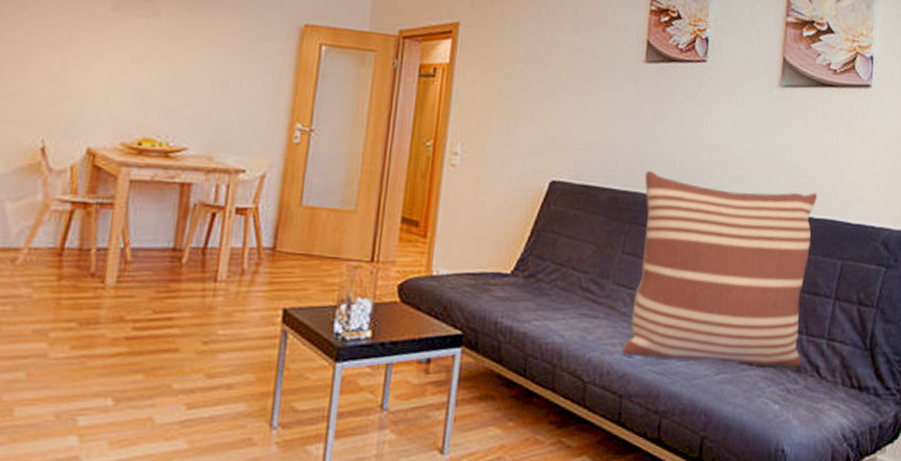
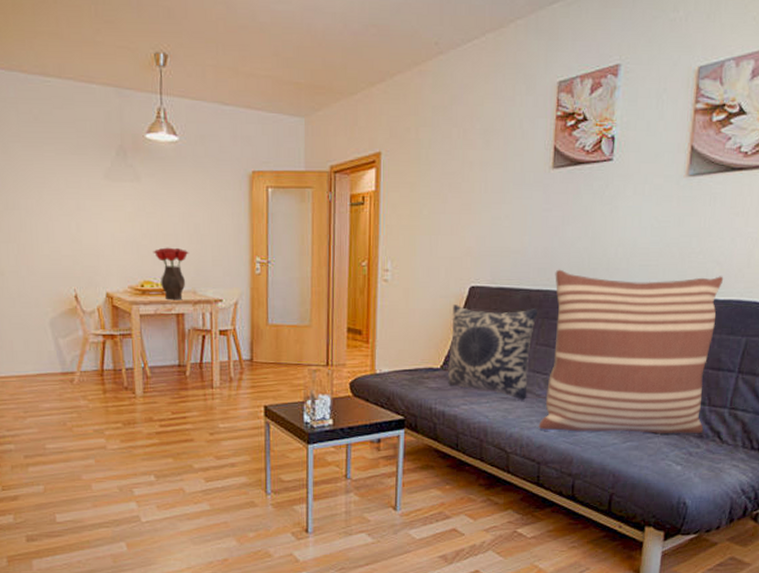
bouquet: none [161,99,210,166] -> present [153,247,189,300]
cushion: none [519,200,626,319] -> present [448,305,539,401]

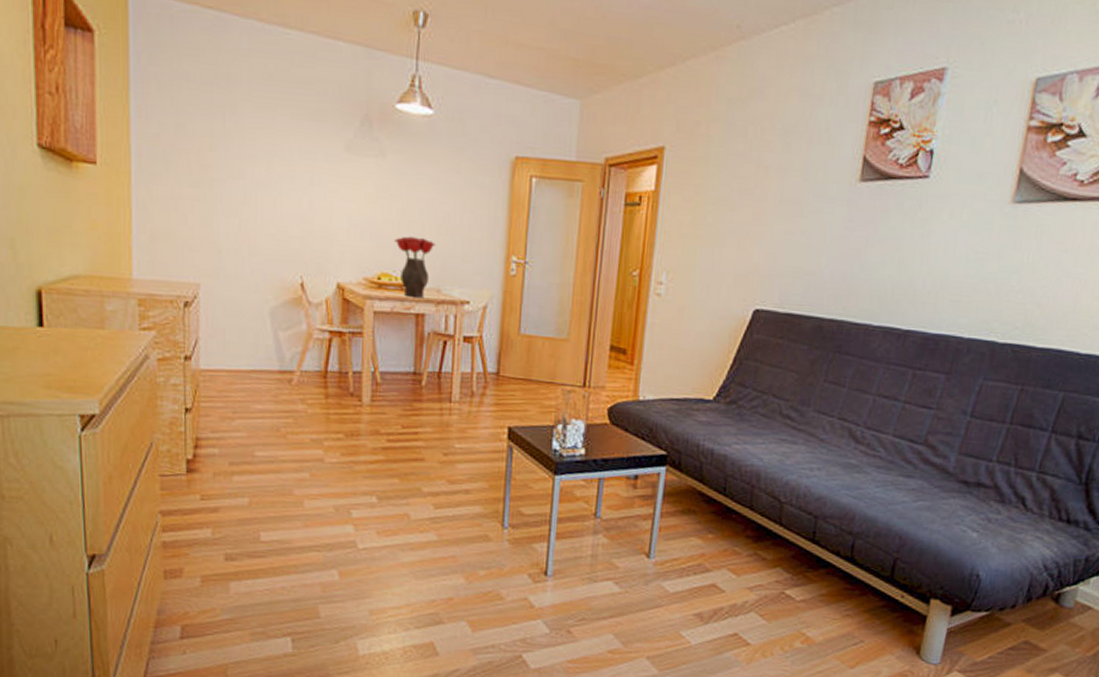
cushion: present [448,305,539,401] -> none [720,328,830,445]
pillow: present [538,269,724,434] -> none [819,297,1045,498]

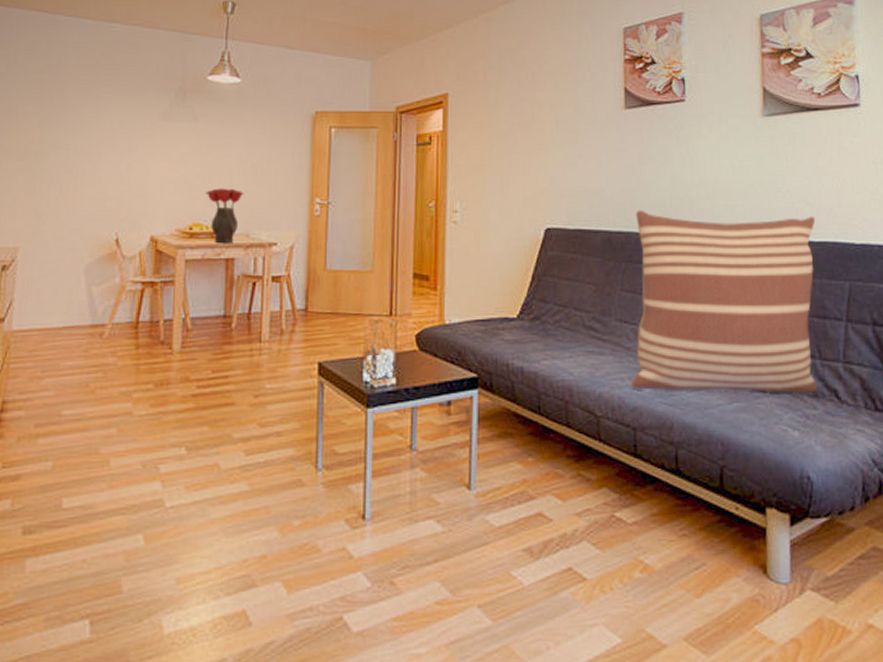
pillow: none [819,297,1045,498] -> present [630,209,818,393]

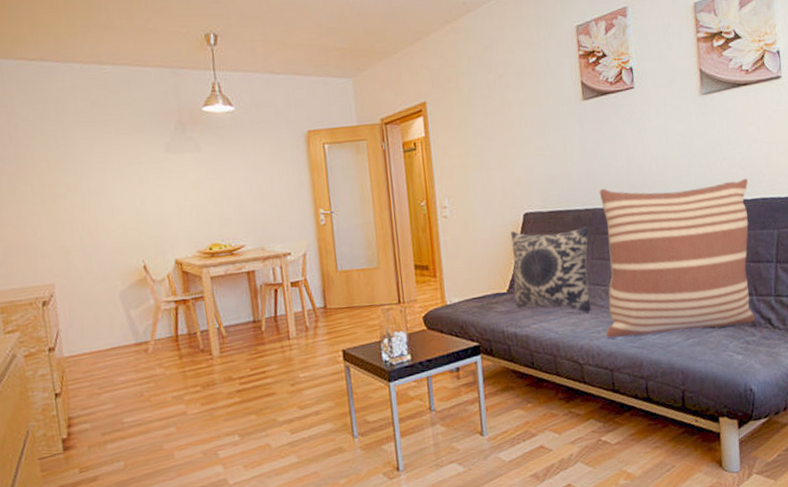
bouquet: present [205,188,244,244] -> none [218,209,254,259]
cushion: none [525,248,621,355] -> present [511,226,591,313]

